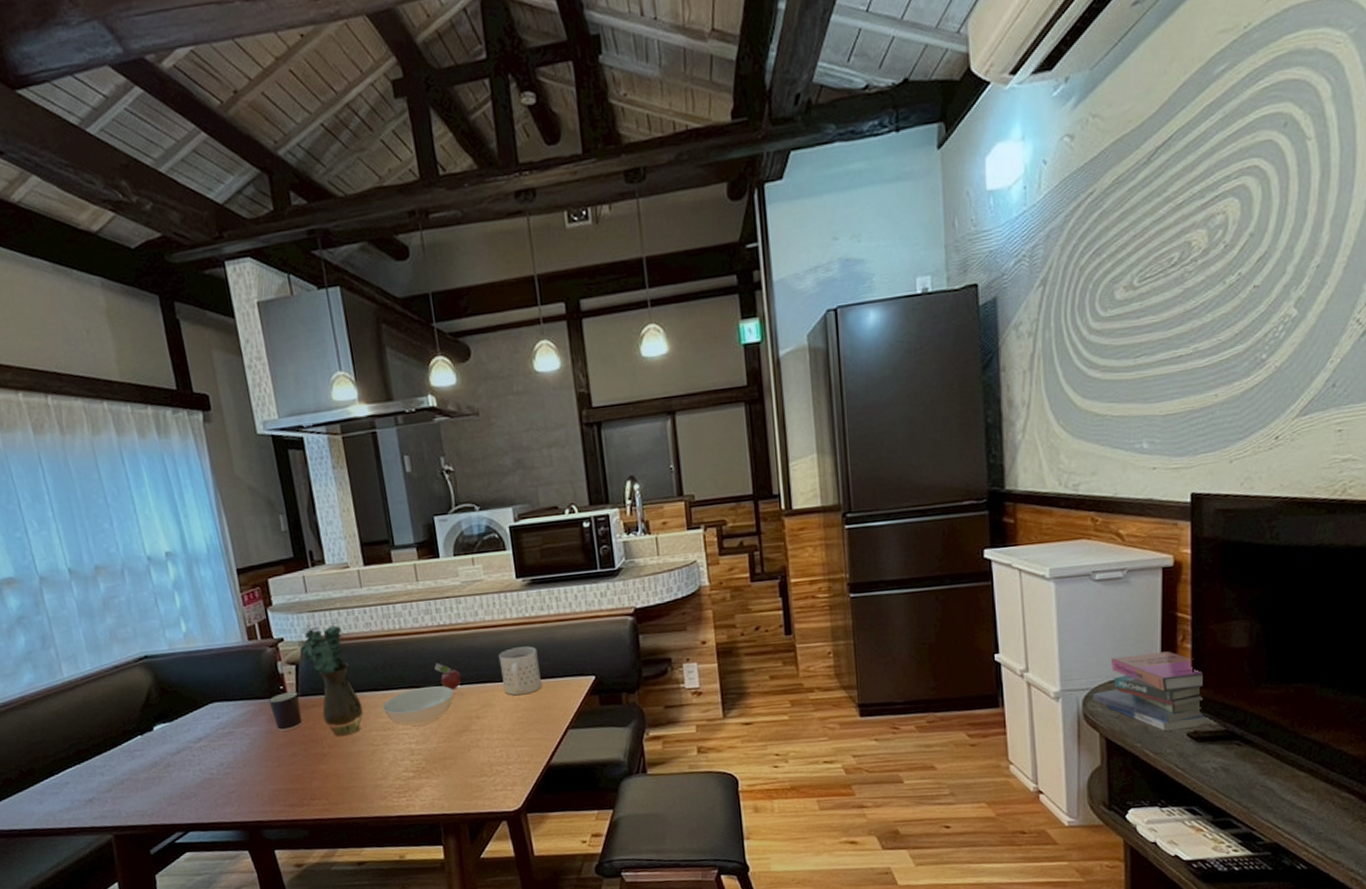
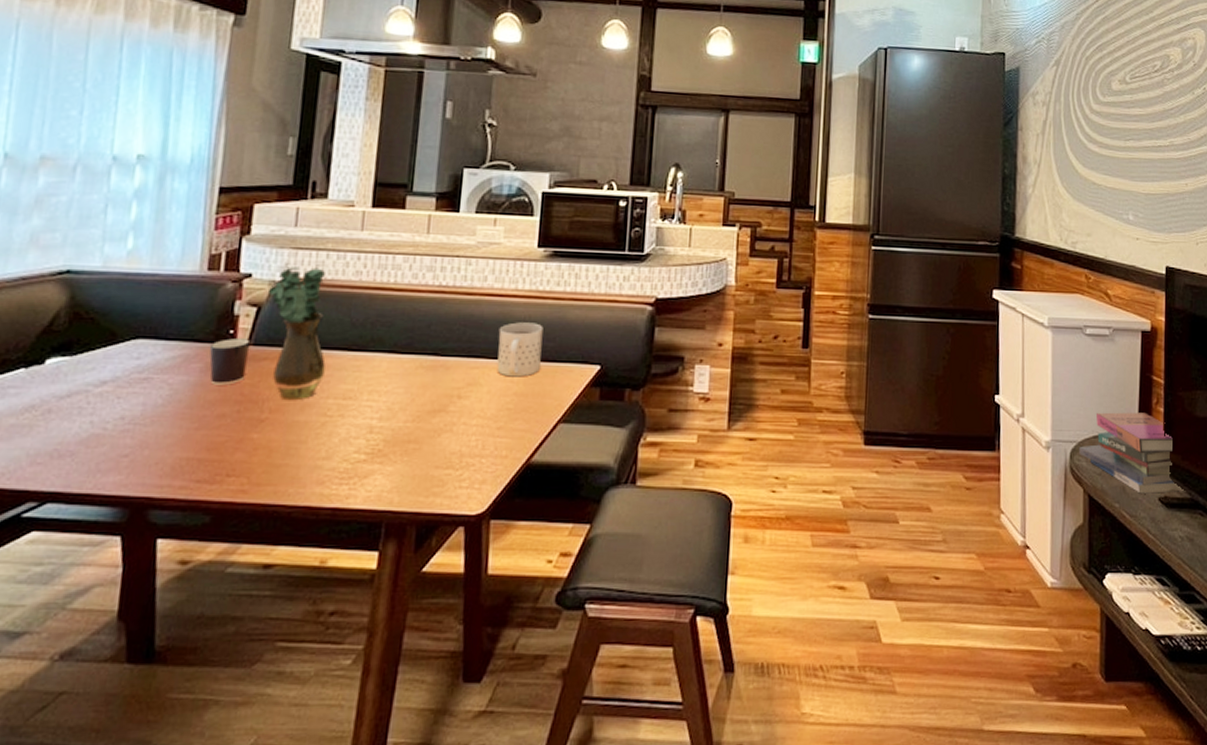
bowl: present [383,686,454,727] -> none [350,354,439,399]
fruit: present [434,663,462,690] -> none [423,327,452,361]

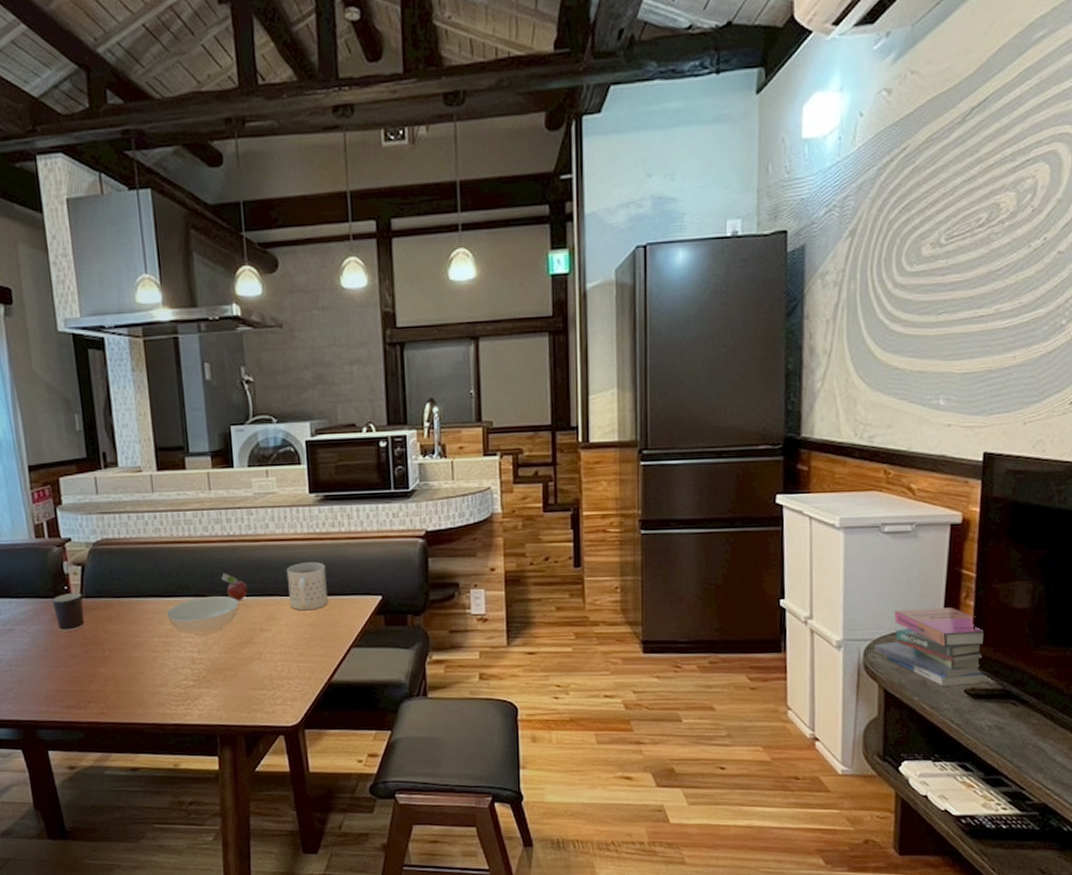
vase: present [267,261,327,401] -> none [86,525,147,641]
bowl: none [350,354,439,399] -> present [167,596,239,636]
fruit: none [423,327,452,361] -> present [221,573,248,601]

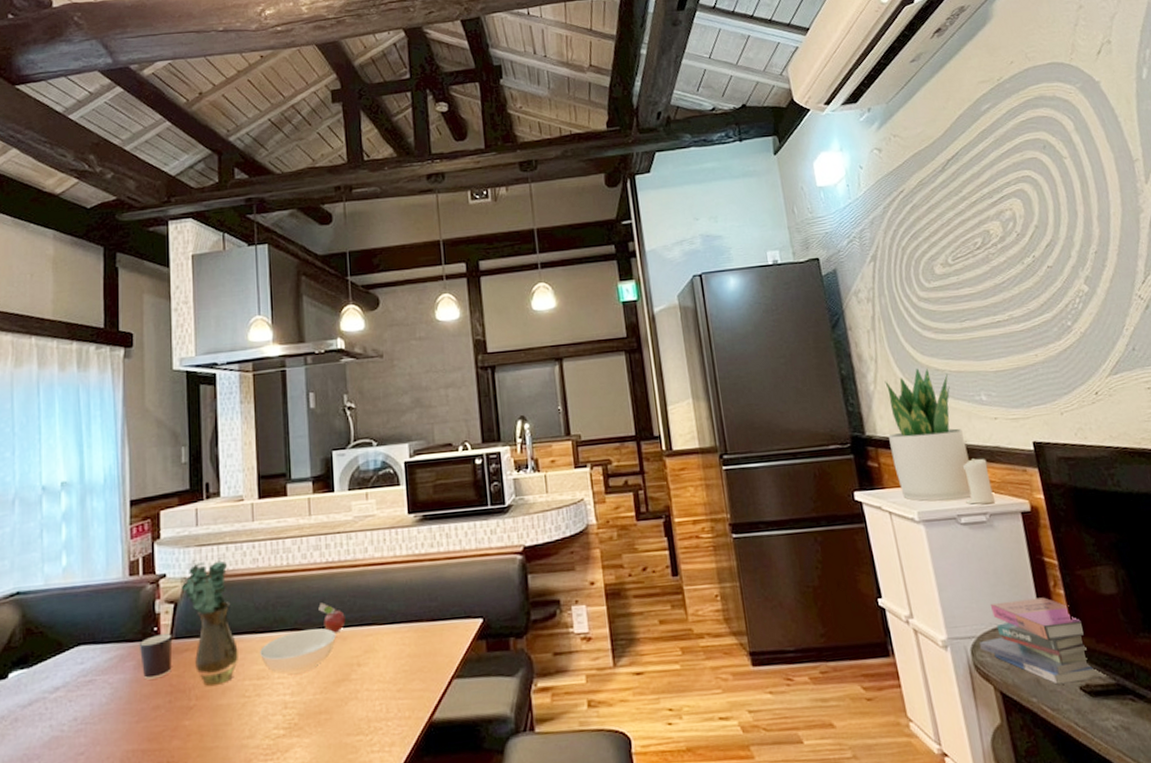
vase: none [86,525,147,641] -> present [180,557,238,687]
mug: present [286,562,328,611] -> none [385,585,428,640]
planter: none [825,366,910,509] -> present [884,368,972,502]
candle: none [894,466,927,515] -> present [962,458,995,505]

